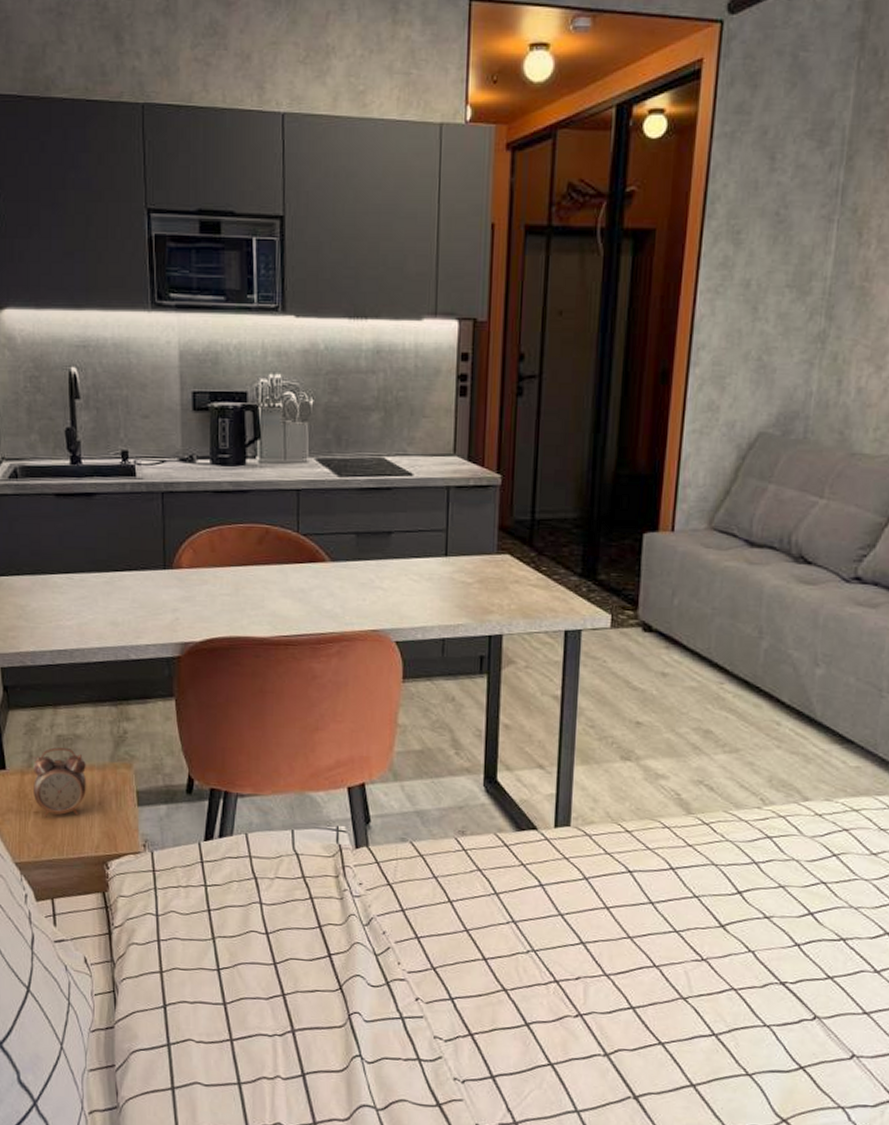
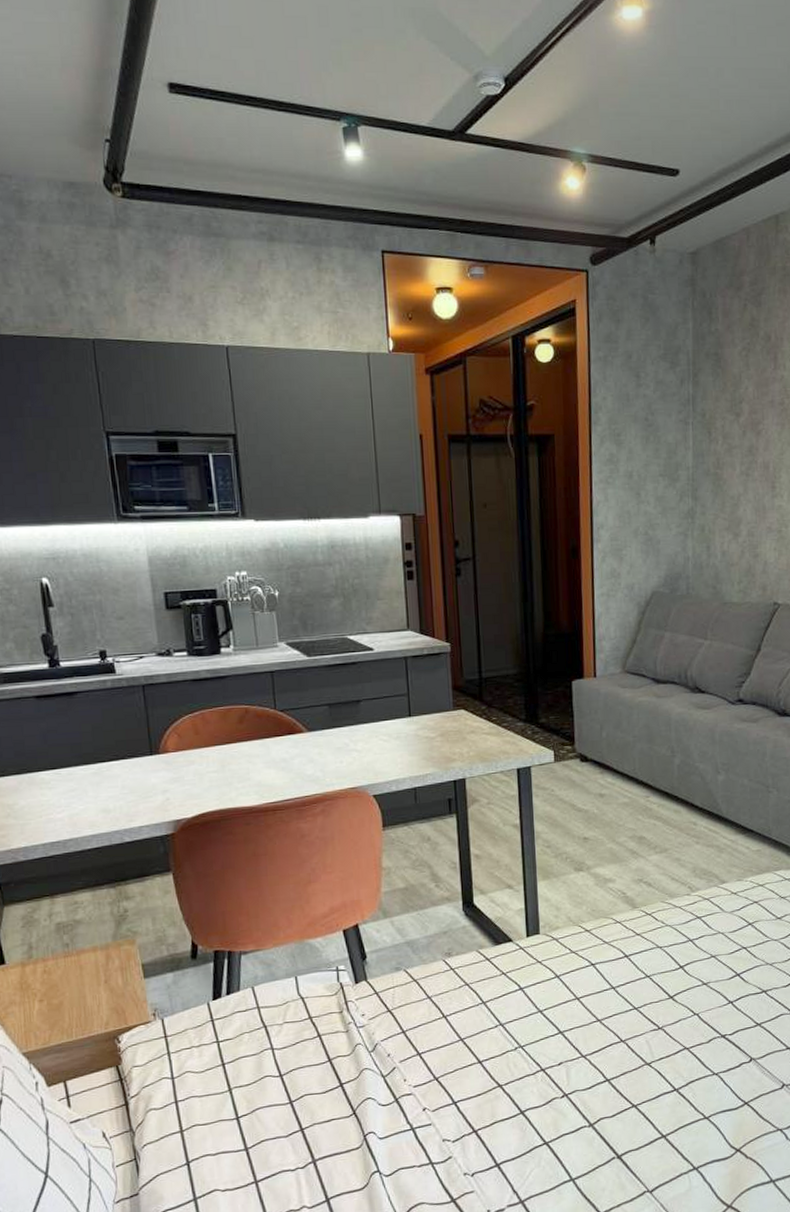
alarm clock: present [32,747,87,818] -> none [33,934,92,1004]

